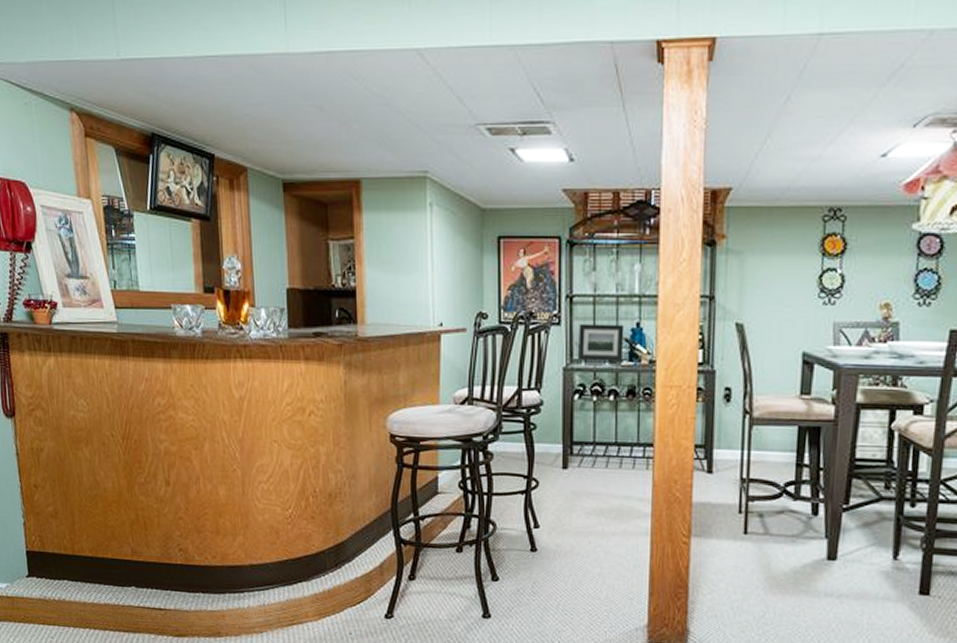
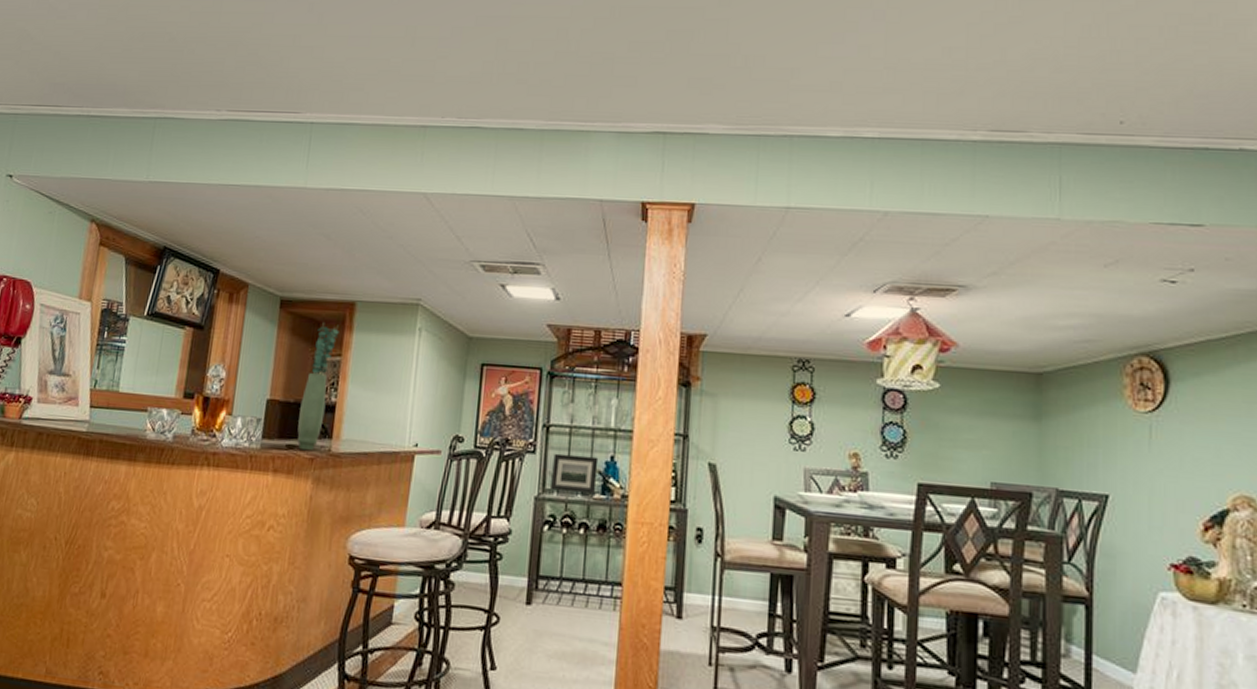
vase: none [321,204,348,337] -> present [297,322,340,451]

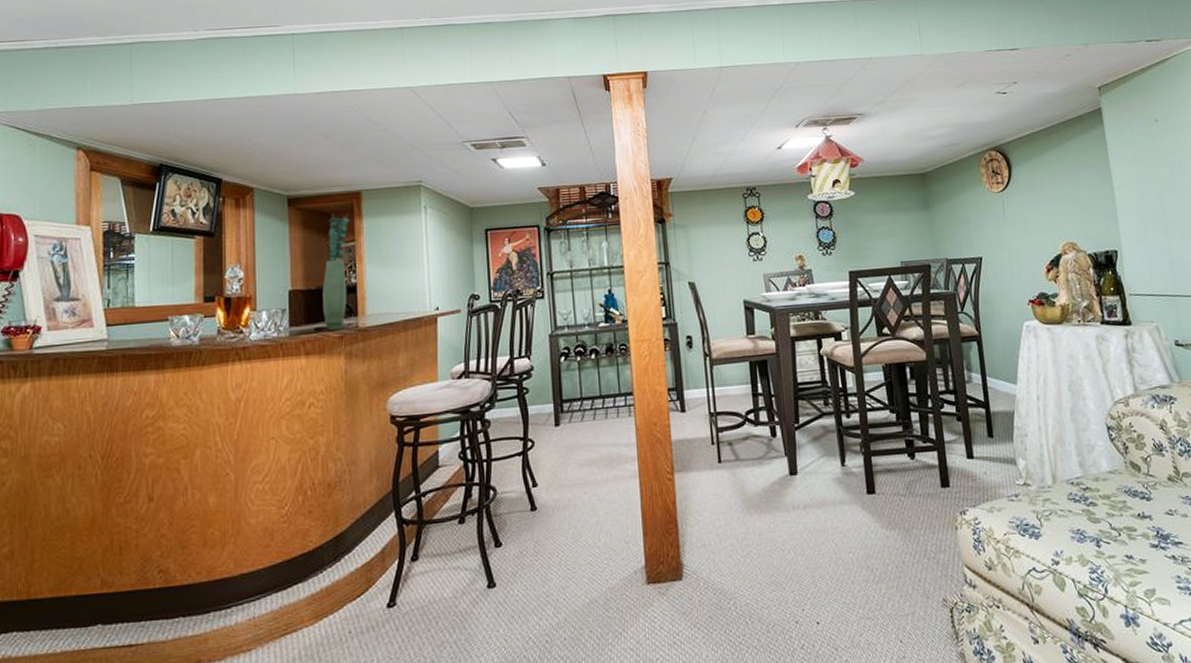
picture frame: present [551,453,599,495] -> none [560,292,600,327]

